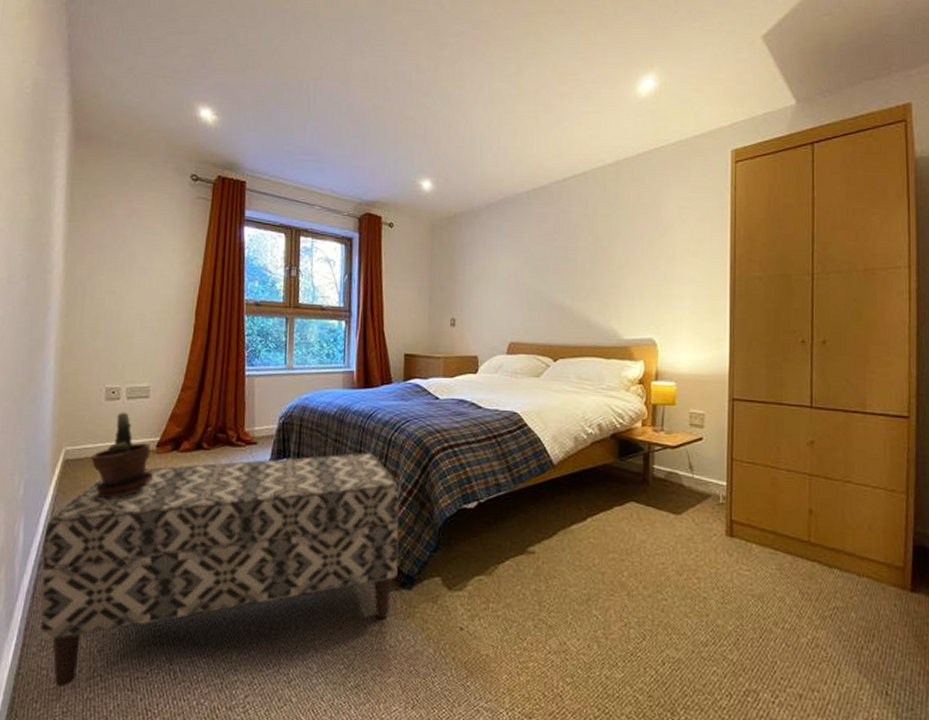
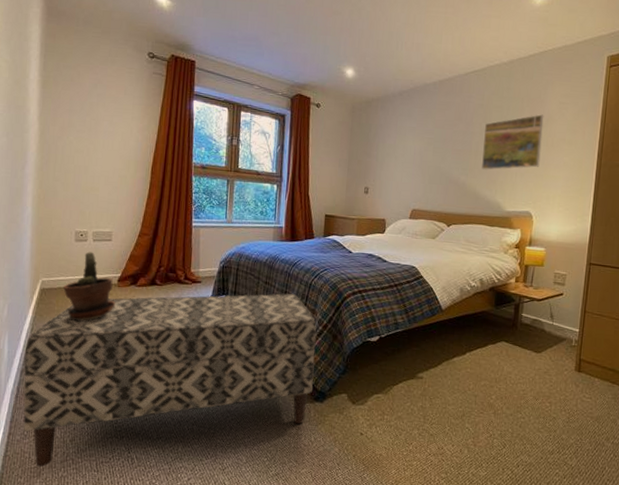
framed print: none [591,222,661,291] -> present [482,114,544,170]

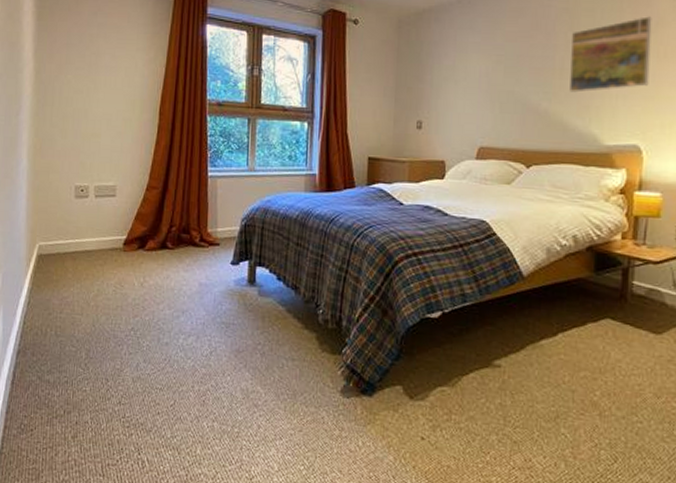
bench: present [23,293,317,467] -> none [20,257,362,469]
potted plant: present [63,251,116,321] -> none [62,210,122,293]

